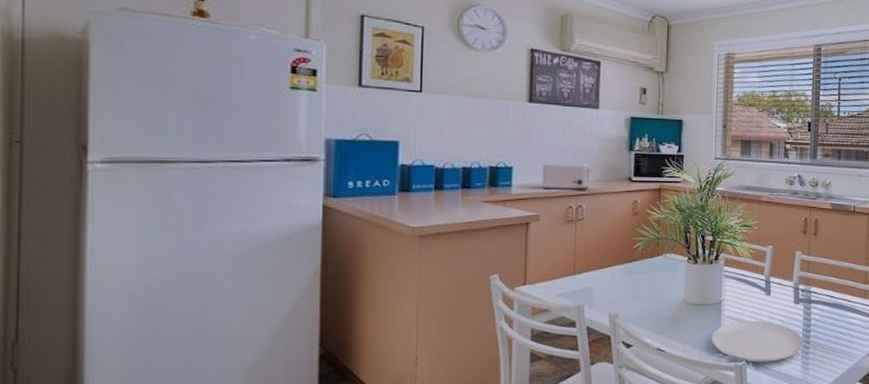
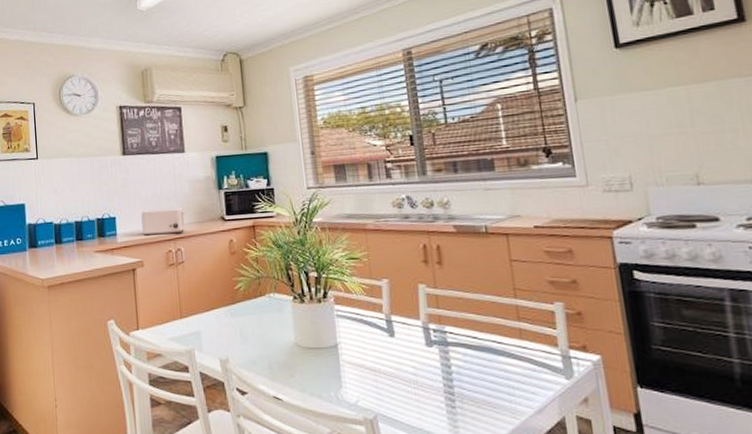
plate: present [711,320,803,363] -> none [331,366,446,417]

